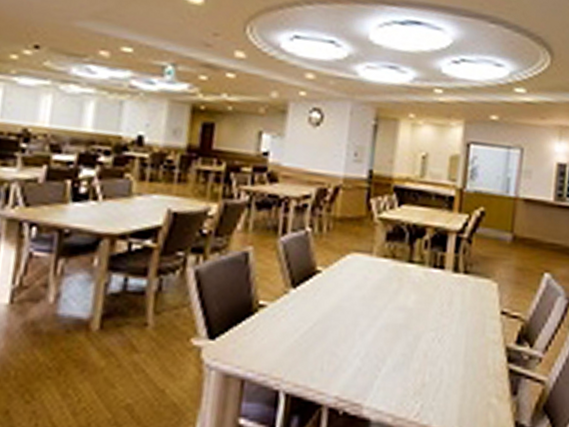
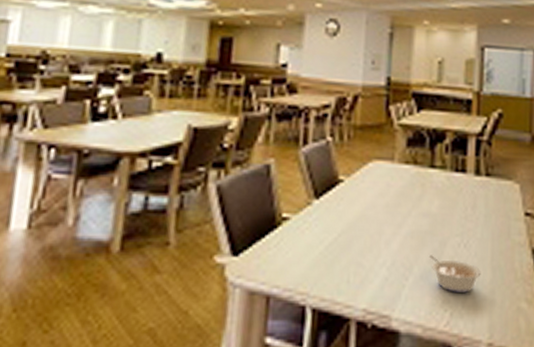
legume: none [402,348,454,386] -> present [428,255,481,293]

